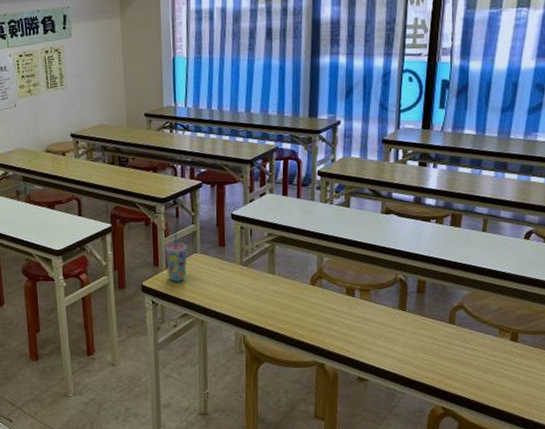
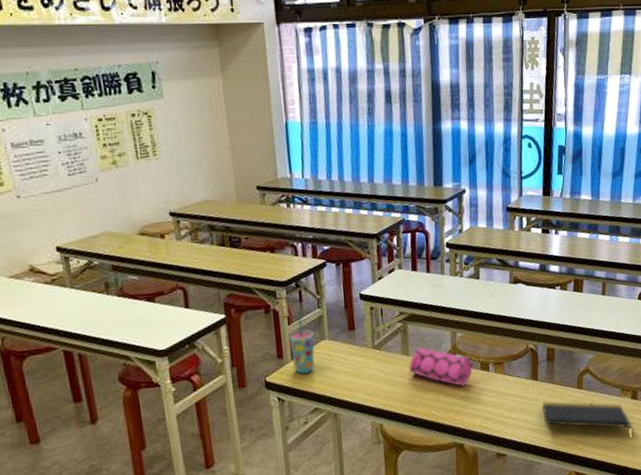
pencil case: none [274,267,341,309] -> present [409,347,476,387]
notepad: none [408,332,509,371] -> present [541,401,631,429]

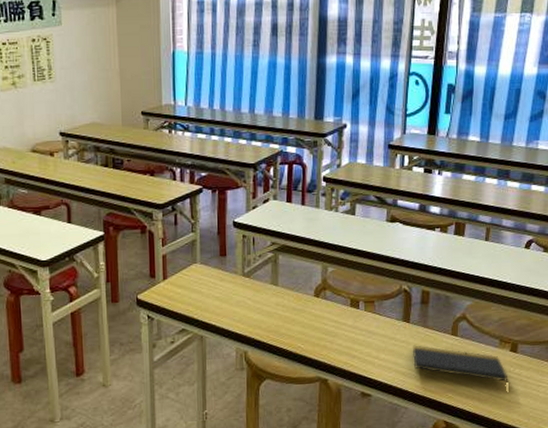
cup: present [289,316,315,374] -> none [162,239,186,295]
pencil case: present [409,347,476,387] -> none [277,278,345,322]

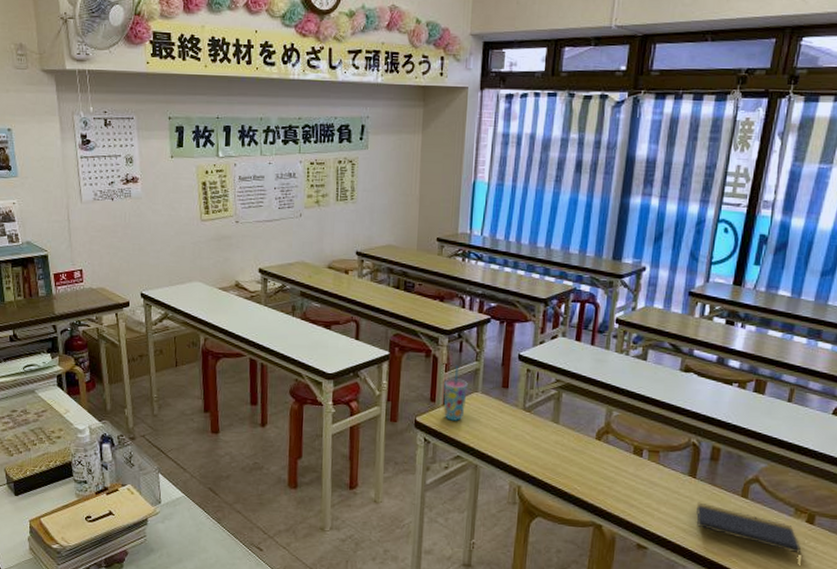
cup: none [162,239,186,295] -> present [443,365,468,421]

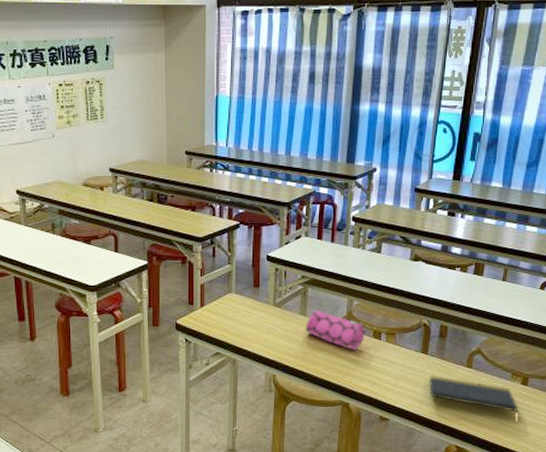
cup: present [443,365,468,421] -> none [201,270,222,321]
pencil case: none [557,418,629,467] -> present [305,310,369,351]

